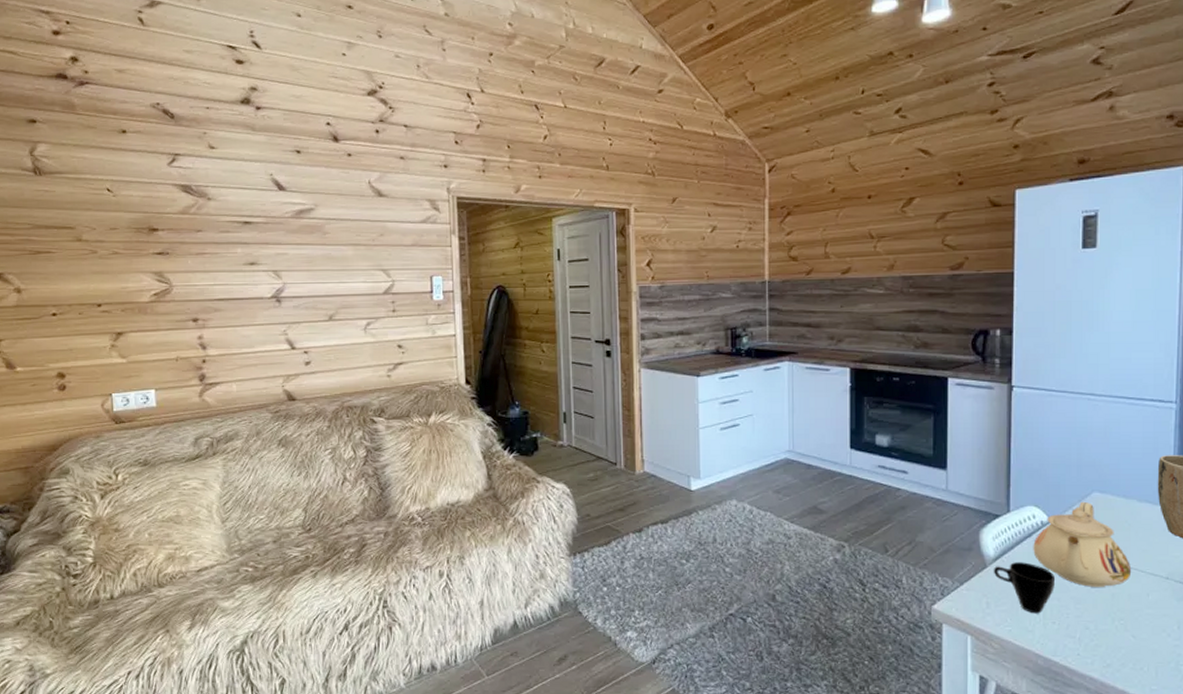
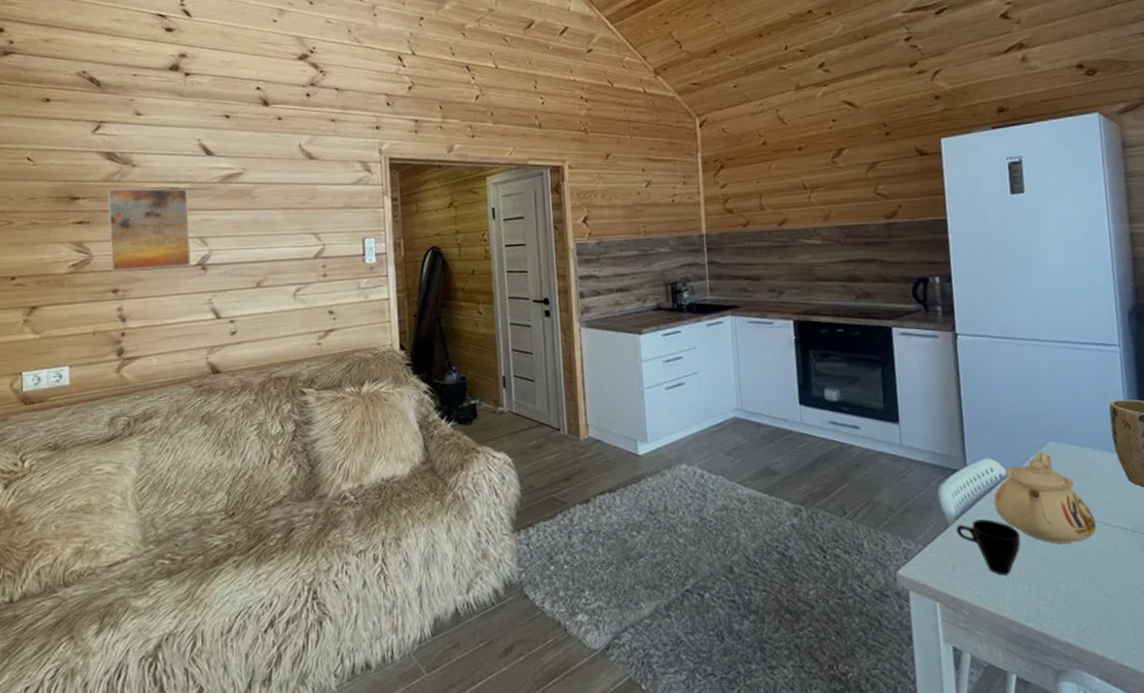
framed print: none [185,220,267,302] -> present [108,188,192,272]

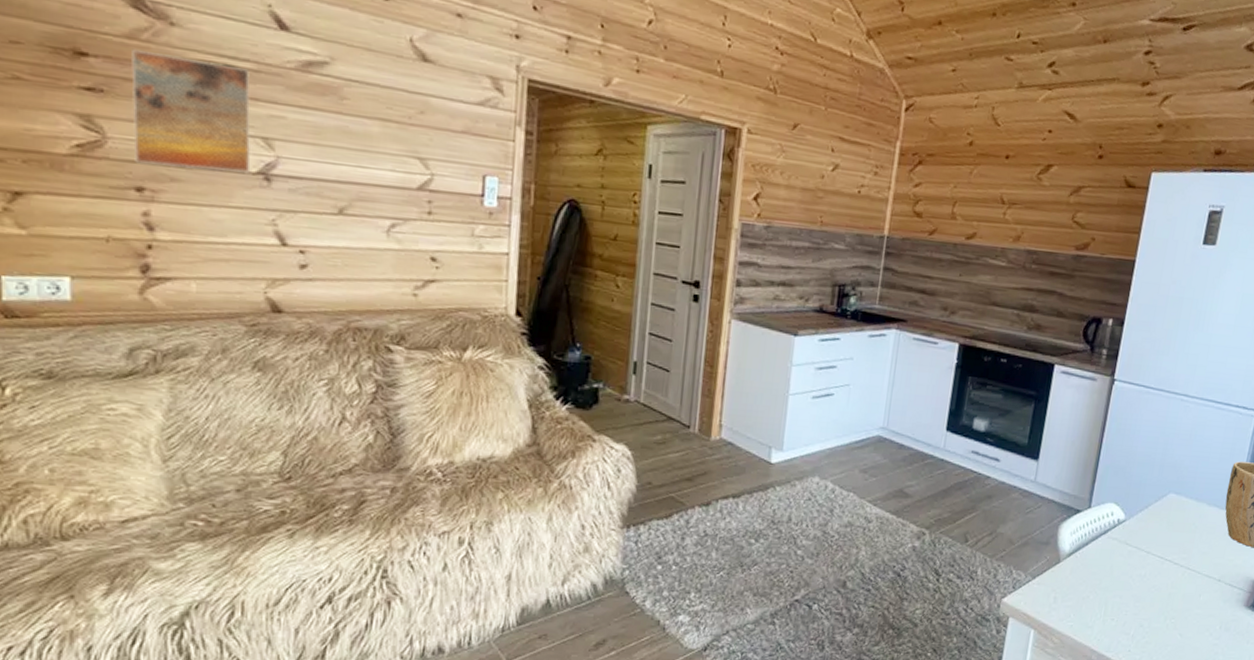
cup: present [955,519,1020,576] -> none [1065,558,1121,610]
teapot: present [994,451,1097,544] -> none [1105,501,1191,587]

